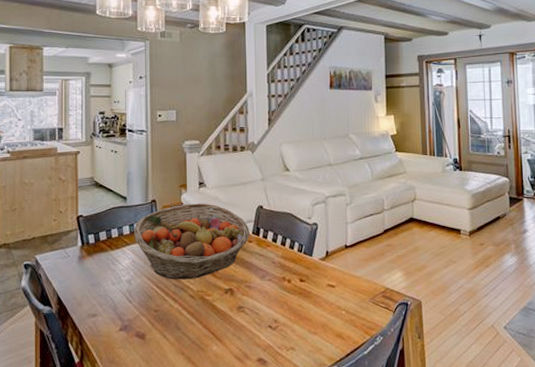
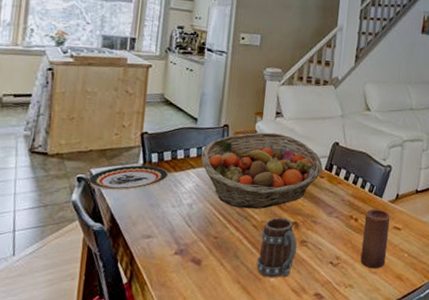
plate: none [34,247,106,274] -> present [88,165,169,191]
mug: none [198,285,234,347] -> present [256,217,297,278]
candle: none [297,268,324,329] -> present [360,209,391,269]

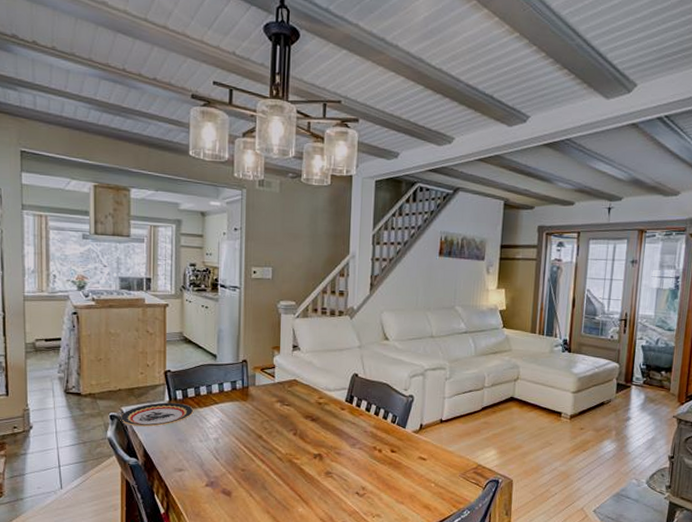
fruit basket: present [201,132,323,209] -> none [222,366,344,442]
mug: present [256,217,297,278] -> none [284,450,322,508]
candle: present [360,209,391,269] -> none [386,439,415,499]

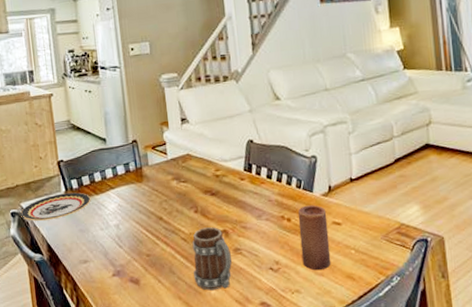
mug: none [284,450,322,508] -> present [192,227,232,291]
candle: none [386,439,415,499] -> present [298,205,331,271]

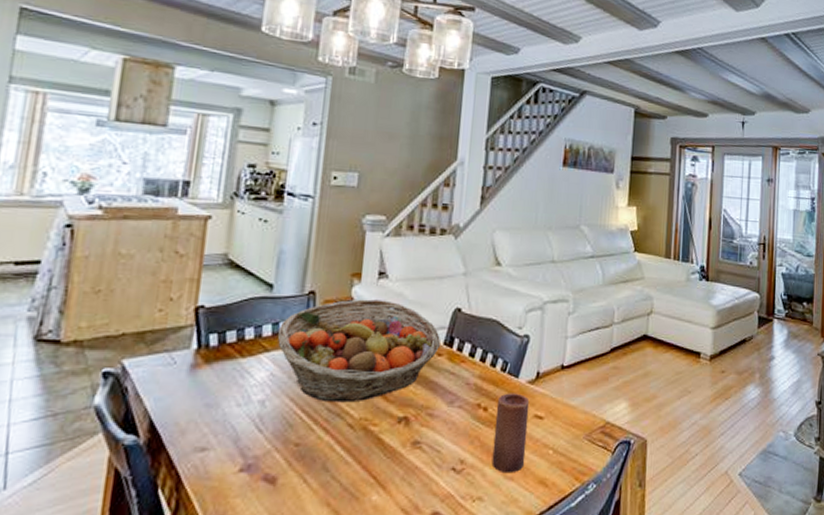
plate: present [20,192,91,221] -> none [118,351,233,387]
fruit basket: none [116,140,242,223] -> present [278,299,441,403]
mug: present [192,227,232,291] -> none [353,412,408,496]

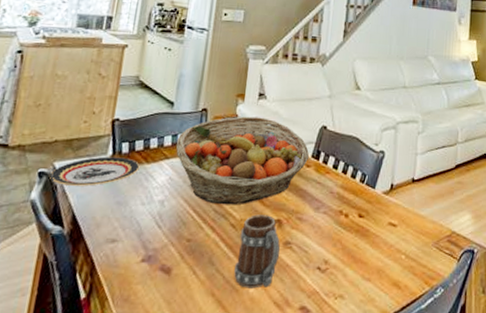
plate: none [118,351,233,387] -> present [50,156,140,186]
mug: none [353,412,408,496] -> present [234,214,280,289]
candle: present [491,393,530,474] -> none [351,202,385,275]

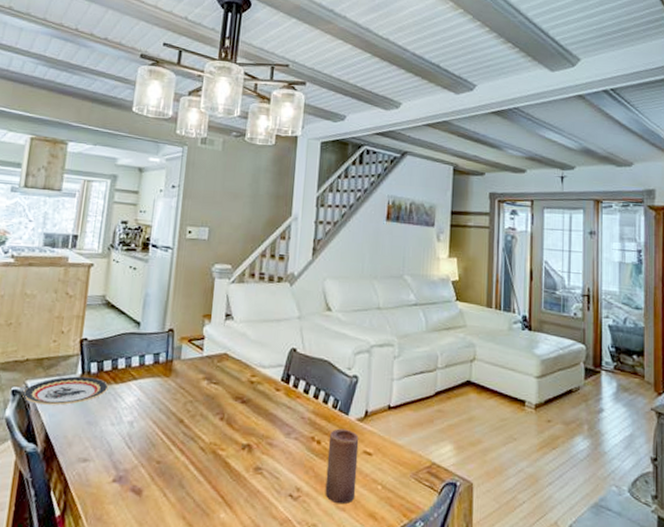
fruit basket: present [176,116,310,205] -> none [143,337,279,428]
mug: present [234,214,280,289] -> none [204,438,251,514]
candle: none [351,202,385,275] -> present [325,428,359,505]

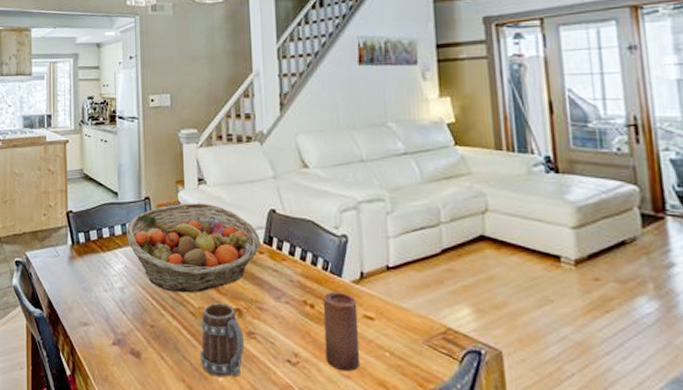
plate: present [23,376,109,406] -> none [25,246,97,274]
fruit basket: none [143,337,279,428] -> present [125,203,261,293]
mug: none [204,438,251,514] -> present [200,303,244,378]

